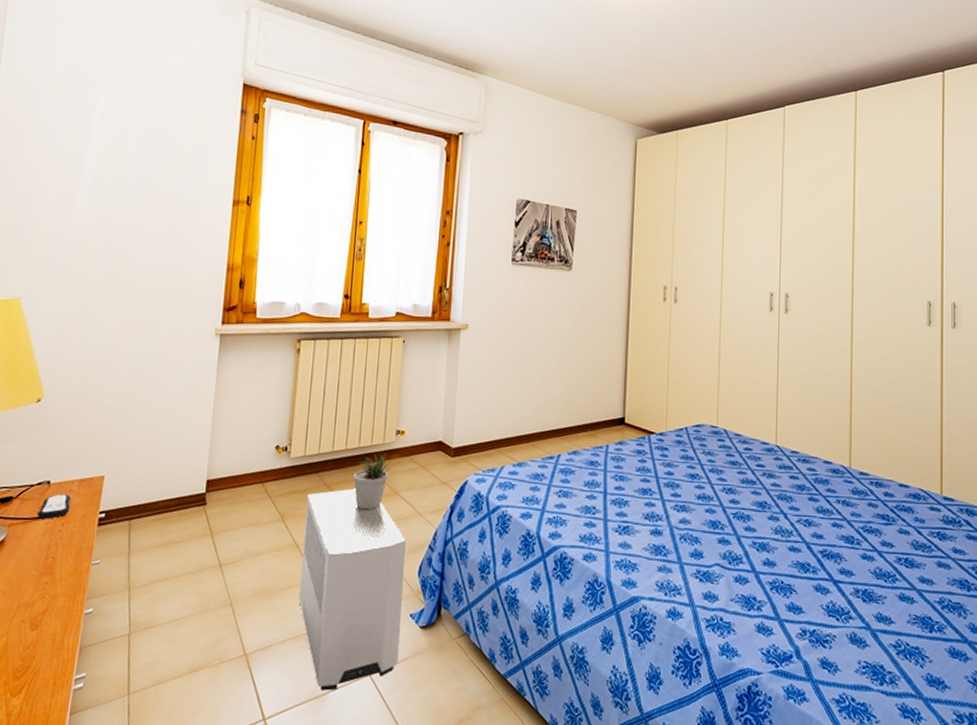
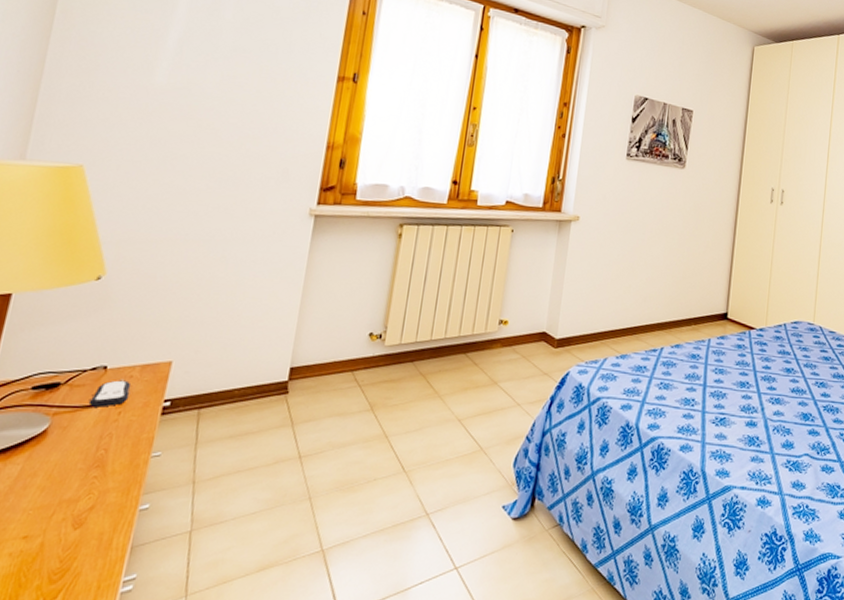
air purifier: present [298,488,406,691] -> none [384,378,503,586]
potted plant: present [353,453,390,510] -> none [450,342,491,400]

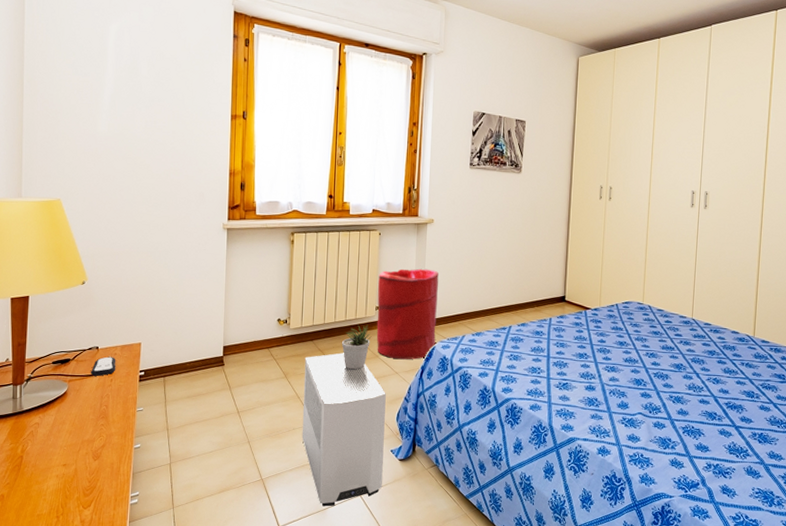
air purifier: none [384,378,503,586] -> present [302,353,386,507]
potted plant: none [450,342,491,400] -> present [341,324,372,370]
laundry hamper: none [496,274,581,388] -> present [376,268,439,360]

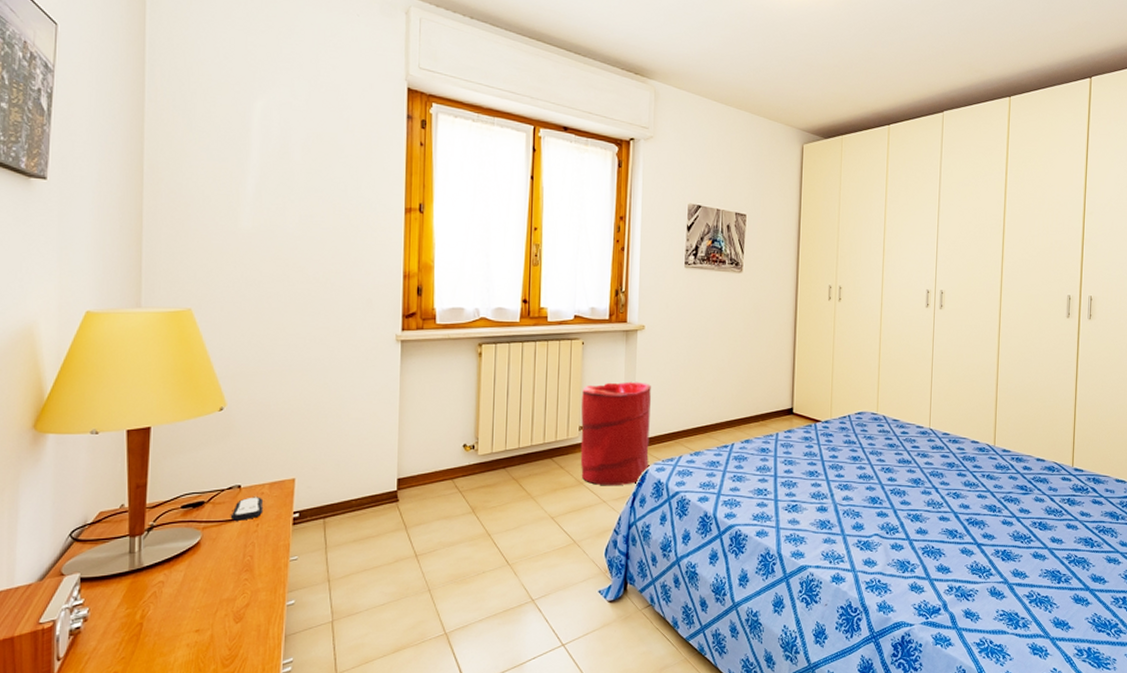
air purifier: present [302,353,386,507] -> none [493,481,592,661]
potted plant: present [341,324,372,370] -> none [539,448,575,500]

